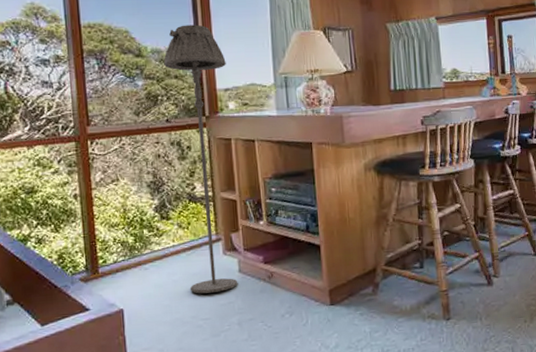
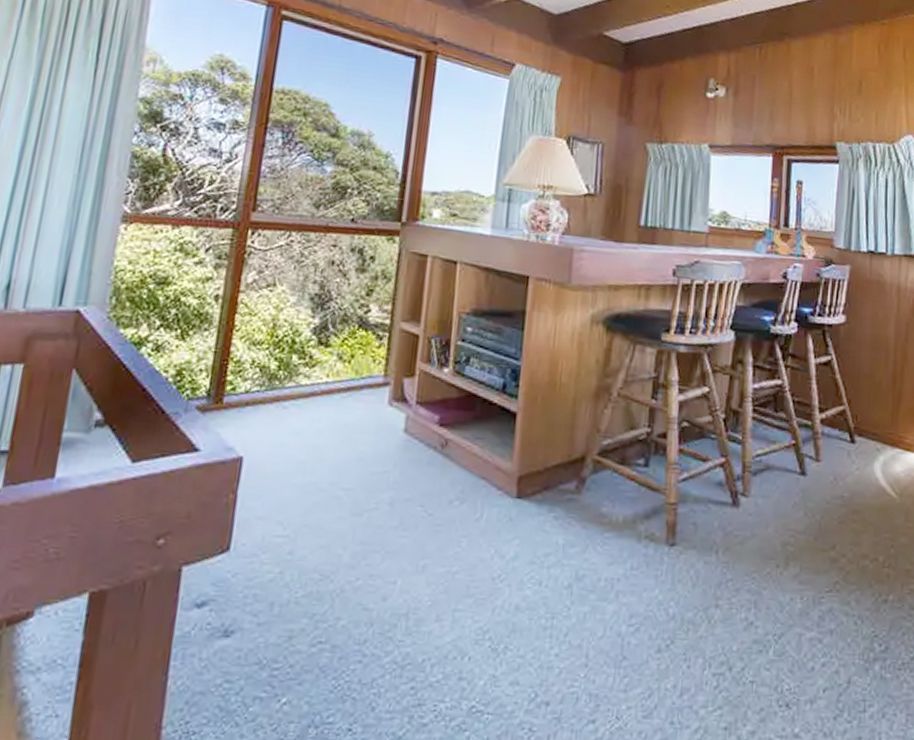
floor lamp: present [164,24,238,294] -> none [336,107,440,455]

